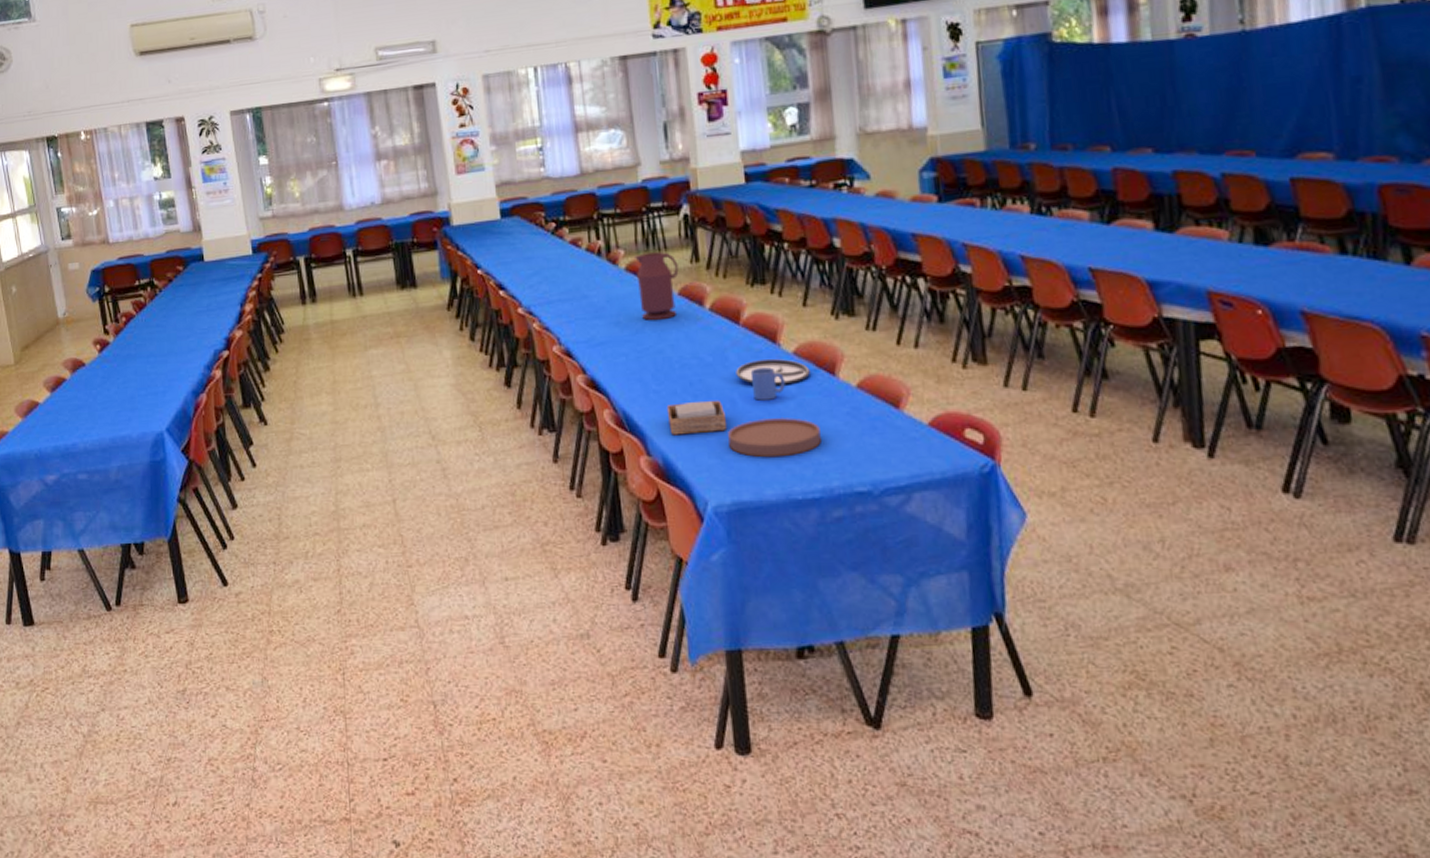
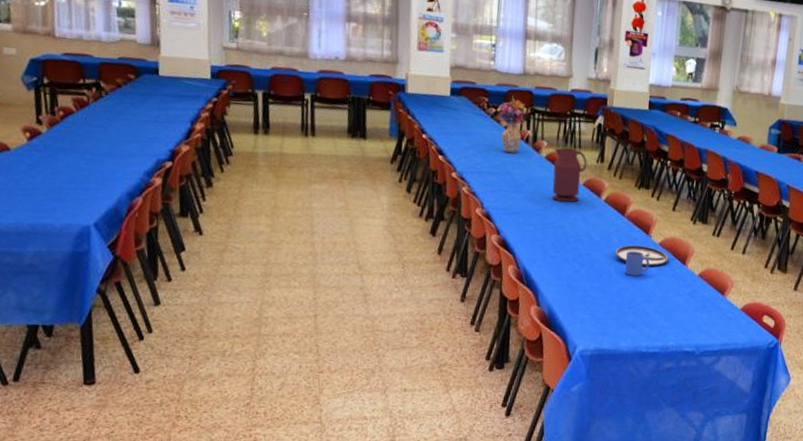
flower arrangement: none [556,203,597,275] -> present [496,96,530,155]
napkin holder: present [666,400,728,436] -> none [557,268,602,295]
plate: present [728,417,821,458] -> none [600,289,668,320]

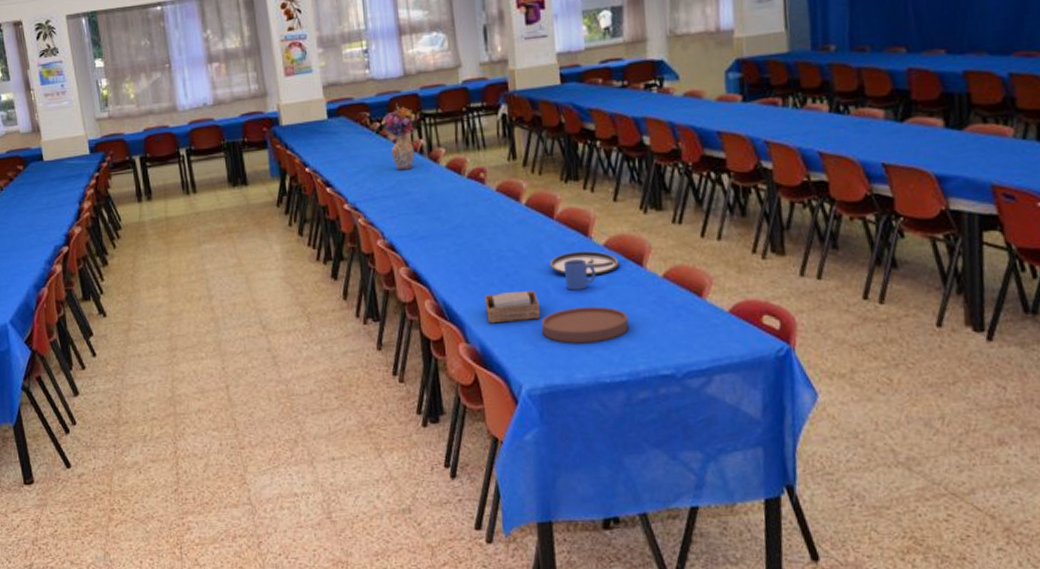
water jug: present [552,147,587,203] -> none [454,150,497,215]
napkin holder: none [557,268,602,295] -> present [484,290,541,324]
plate: none [600,289,668,320] -> present [542,305,629,344]

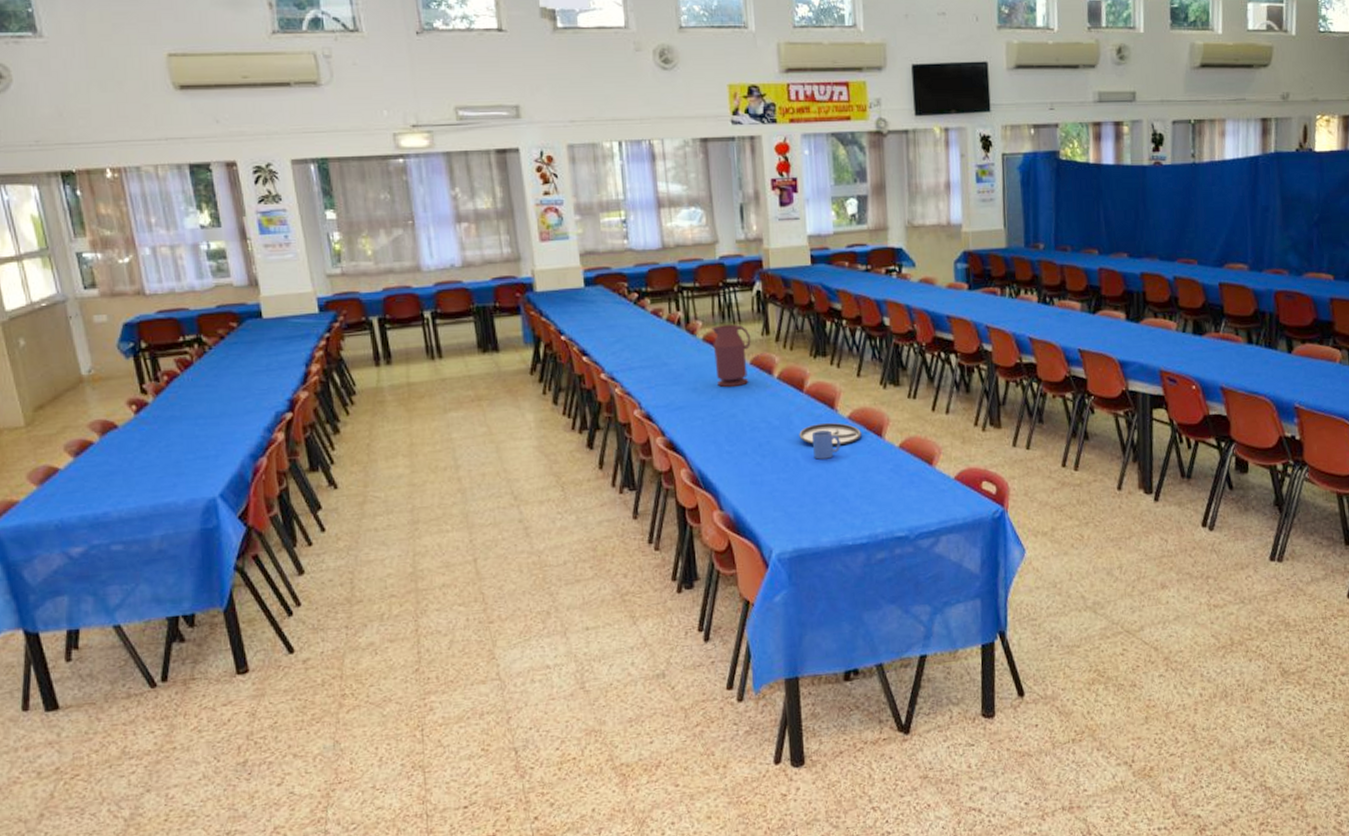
flower arrangement: present [380,104,420,172] -> none [638,275,677,343]
water jug: none [454,150,497,215] -> present [710,324,751,387]
napkin holder: present [484,290,541,324] -> none [738,459,791,492]
plate: present [542,305,629,344] -> none [791,473,869,510]

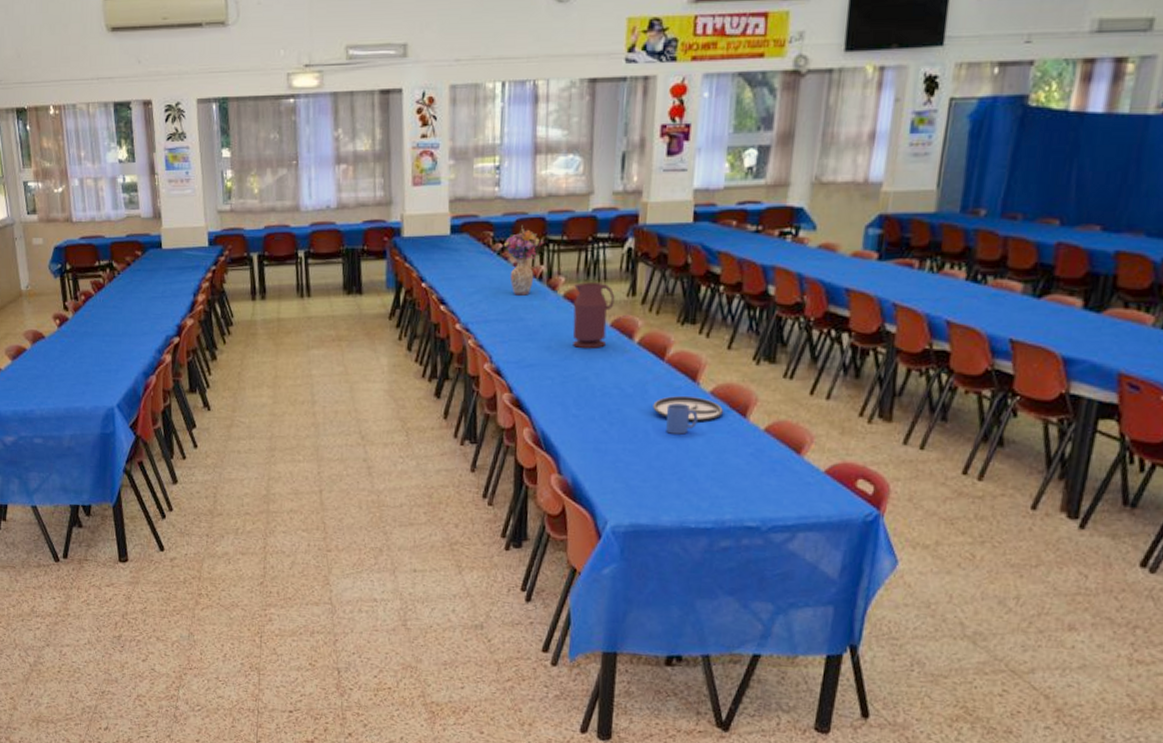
flower arrangement: none [638,275,677,343] -> present [503,226,544,297]

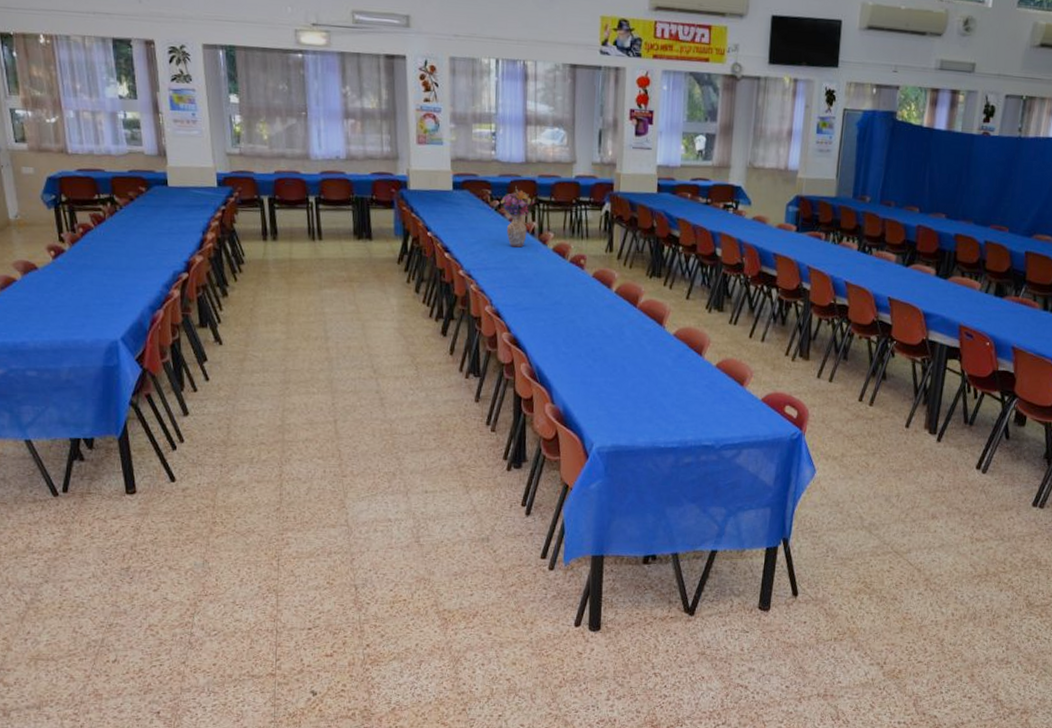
water jug: present [572,282,615,348] -> none [560,238,596,295]
plate: present [653,395,723,422] -> none [628,337,684,359]
cup: present [666,403,698,435] -> none [639,343,664,370]

